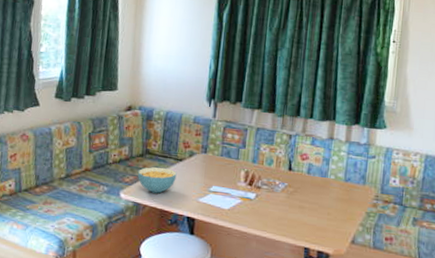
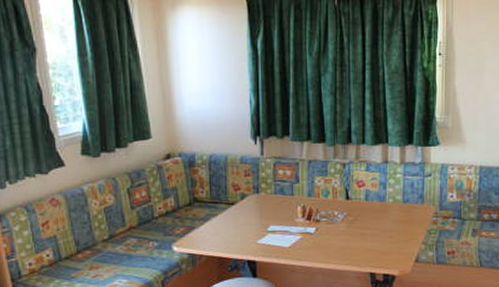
cereal bowl: present [137,167,177,194] -> none [188,214,230,242]

